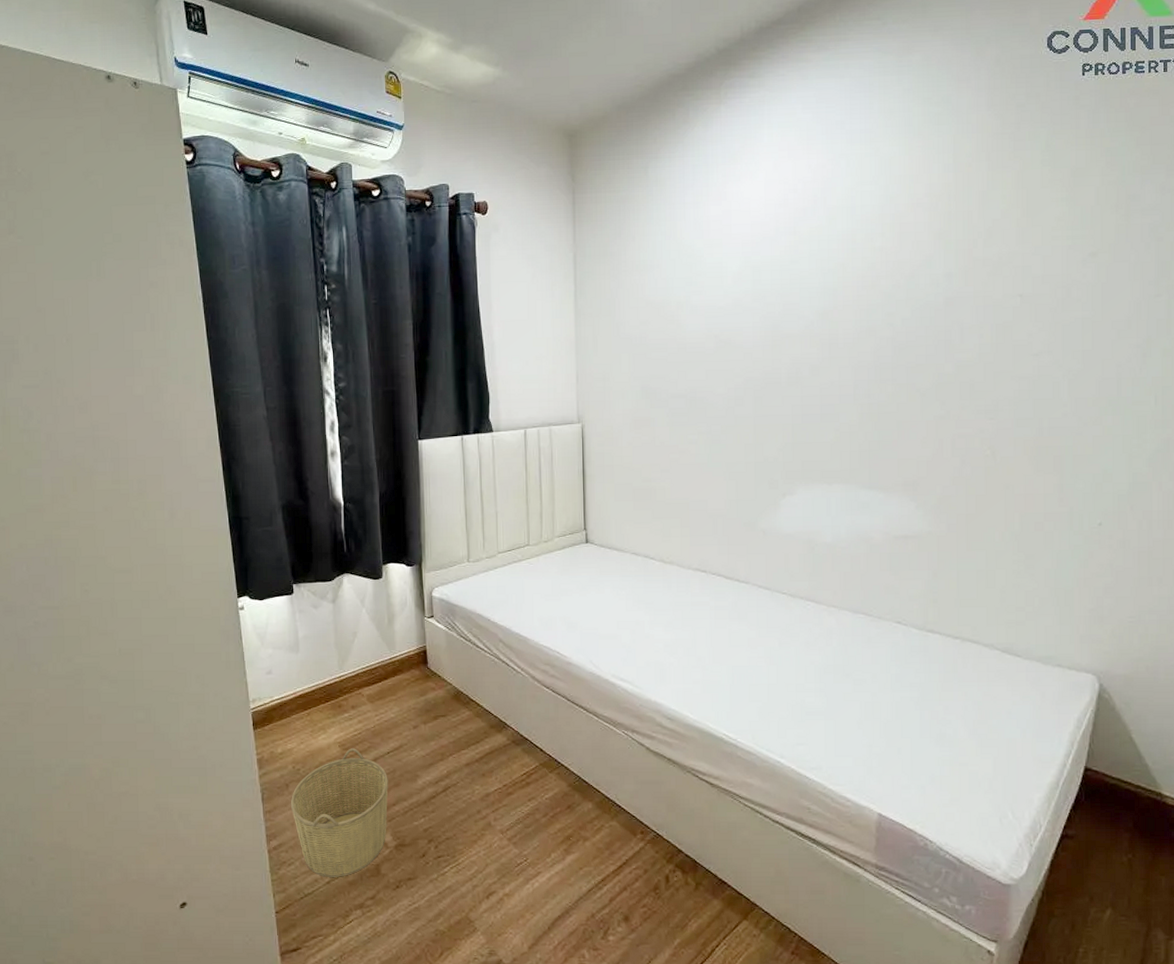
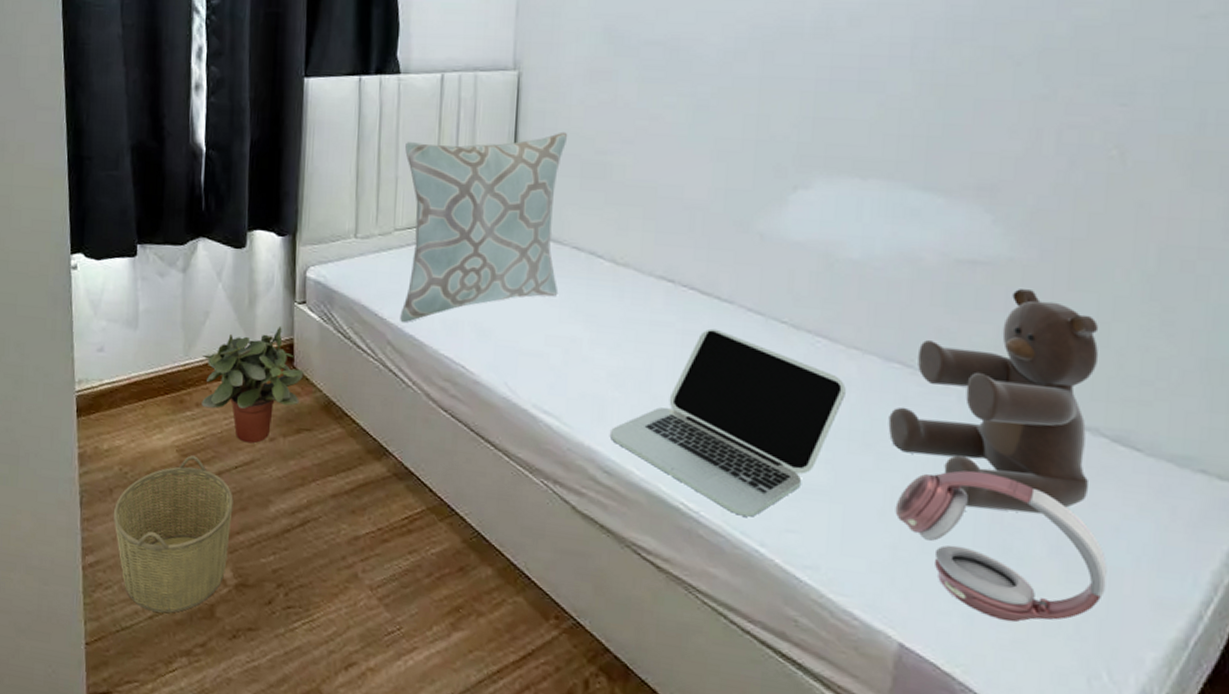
potted plant: none [354,638,436,732] -> present [201,327,304,444]
pillow: none [501,467,623,624] -> present [400,131,568,323]
laptop: none [670,603,829,738] -> present [611,328,846,517]
teddy bear: none [859,553,991,711] -> present [888,289,1099,515]
headphones: none [868,684,1006,787] -> present [895,470,1107,623]

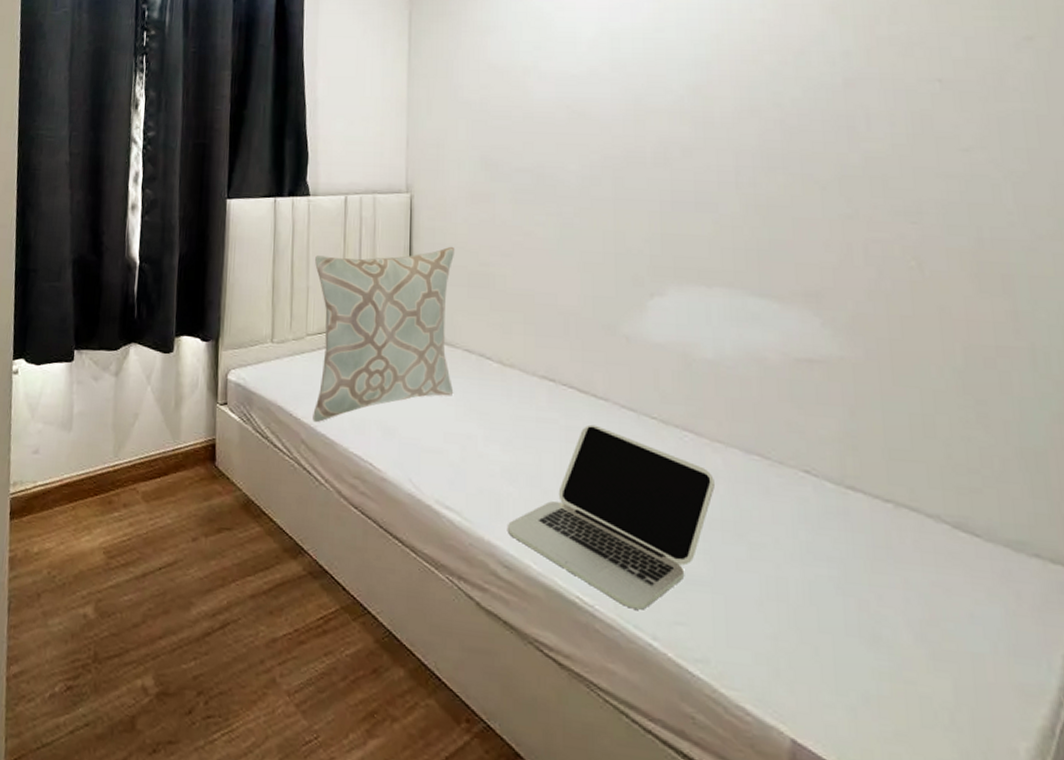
basket: present [113,455,234,614] -> none [39,557,157,727]
potted plant: present [201,327,304,444] -> none [129,427,225,544]
teddy bear: present [888,289,1099,515] -> none [755,385,941,602]
headphones: present [895,470,1107,623] -> none [771,558,972,714]

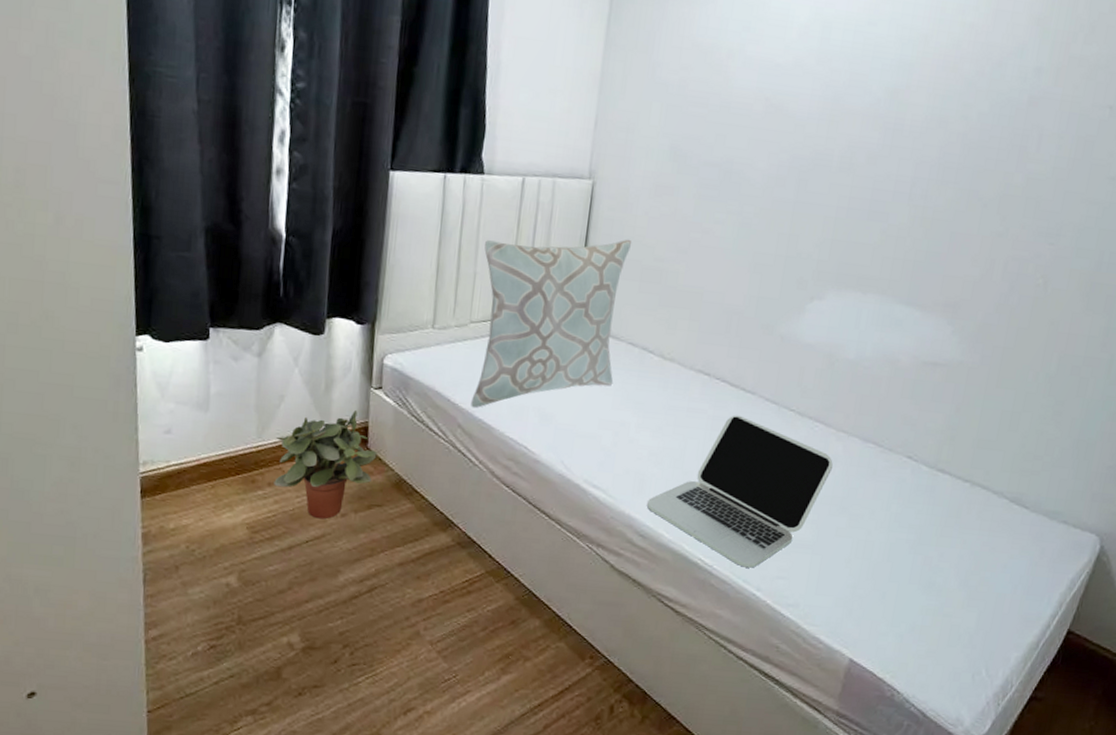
potted plant: none [129,427,225,544] -> present [274,410,377,519]

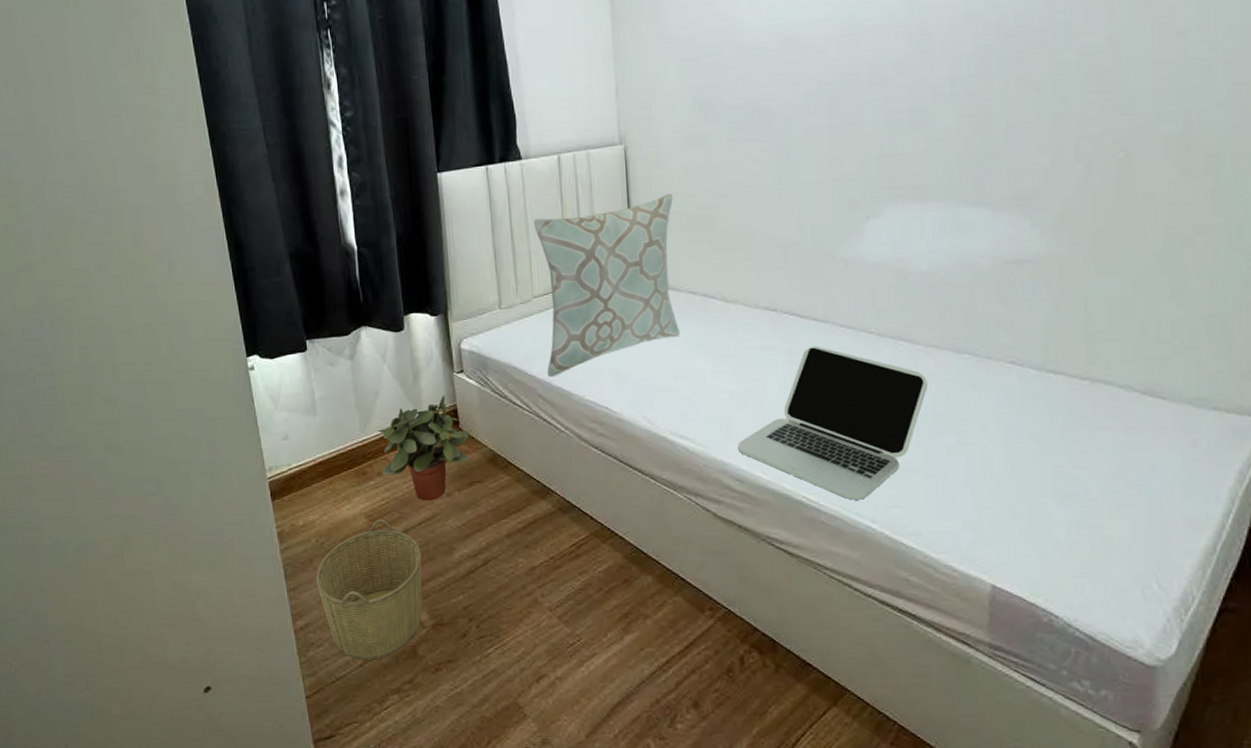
basket: none [178,532,304,678] -> present [315,519,423,660]

